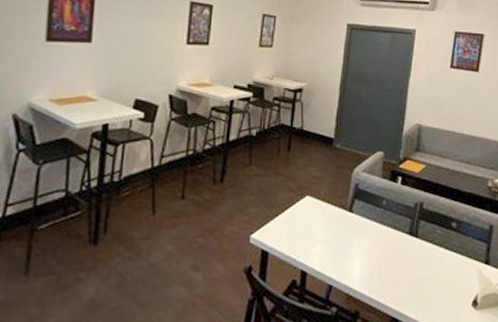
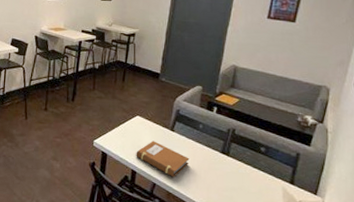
notebook: none [306,227,373,274] -> present [136,141,190,177]

